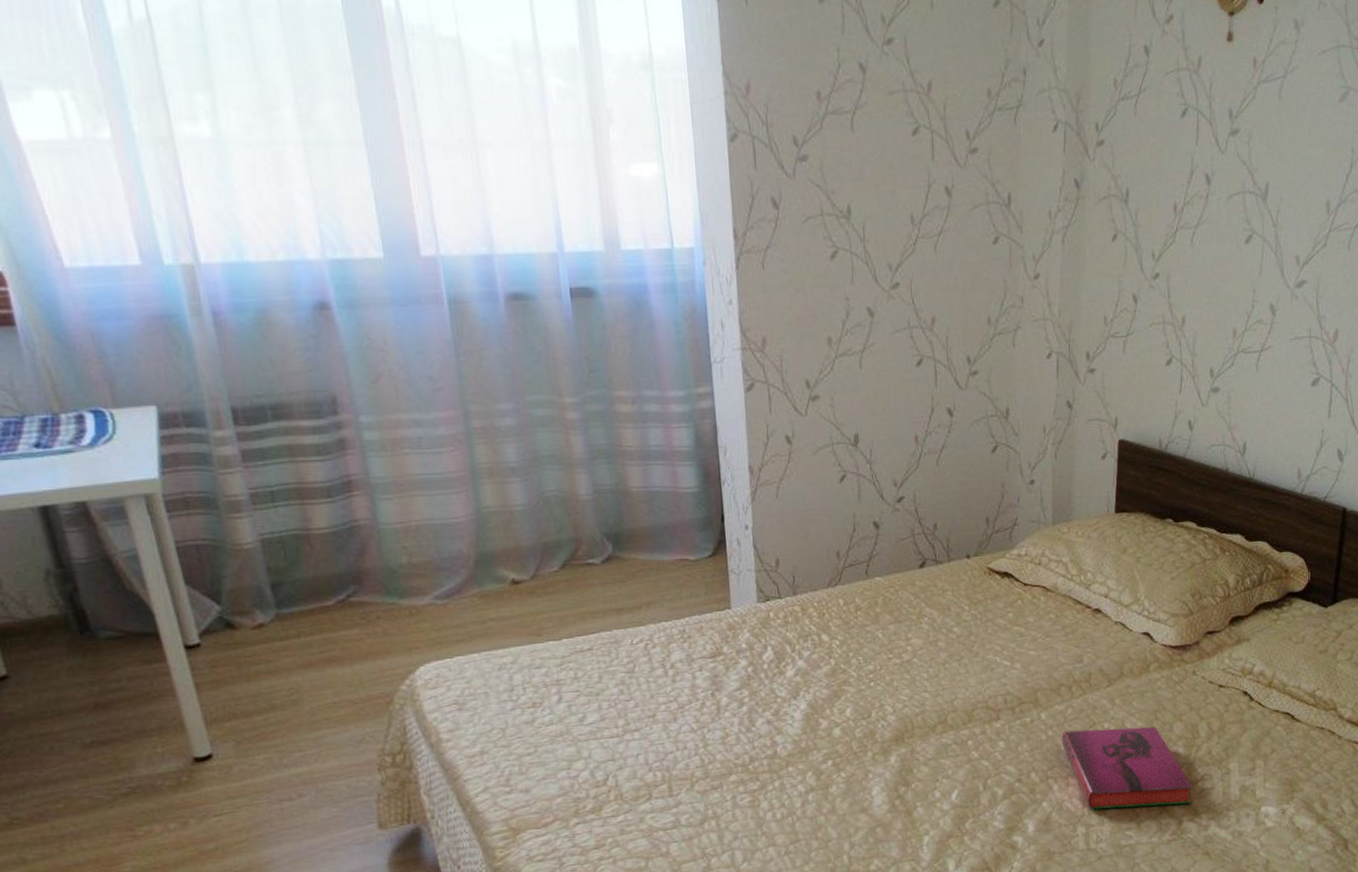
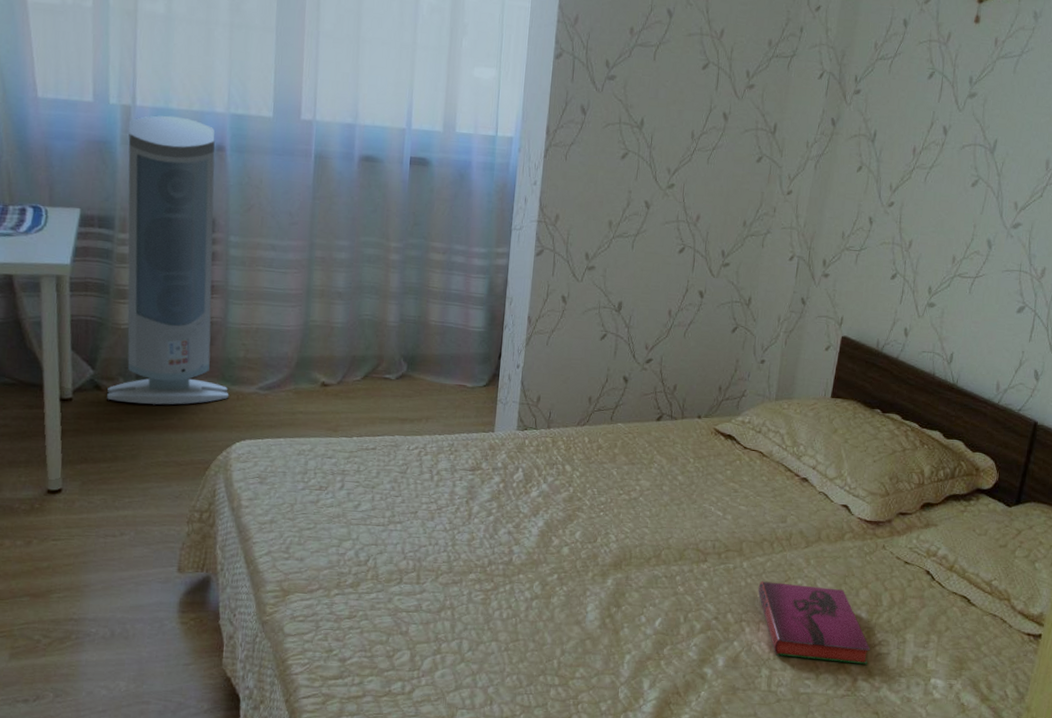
air purifier: none [195,271,400,639] -> present [107,115,229,405]

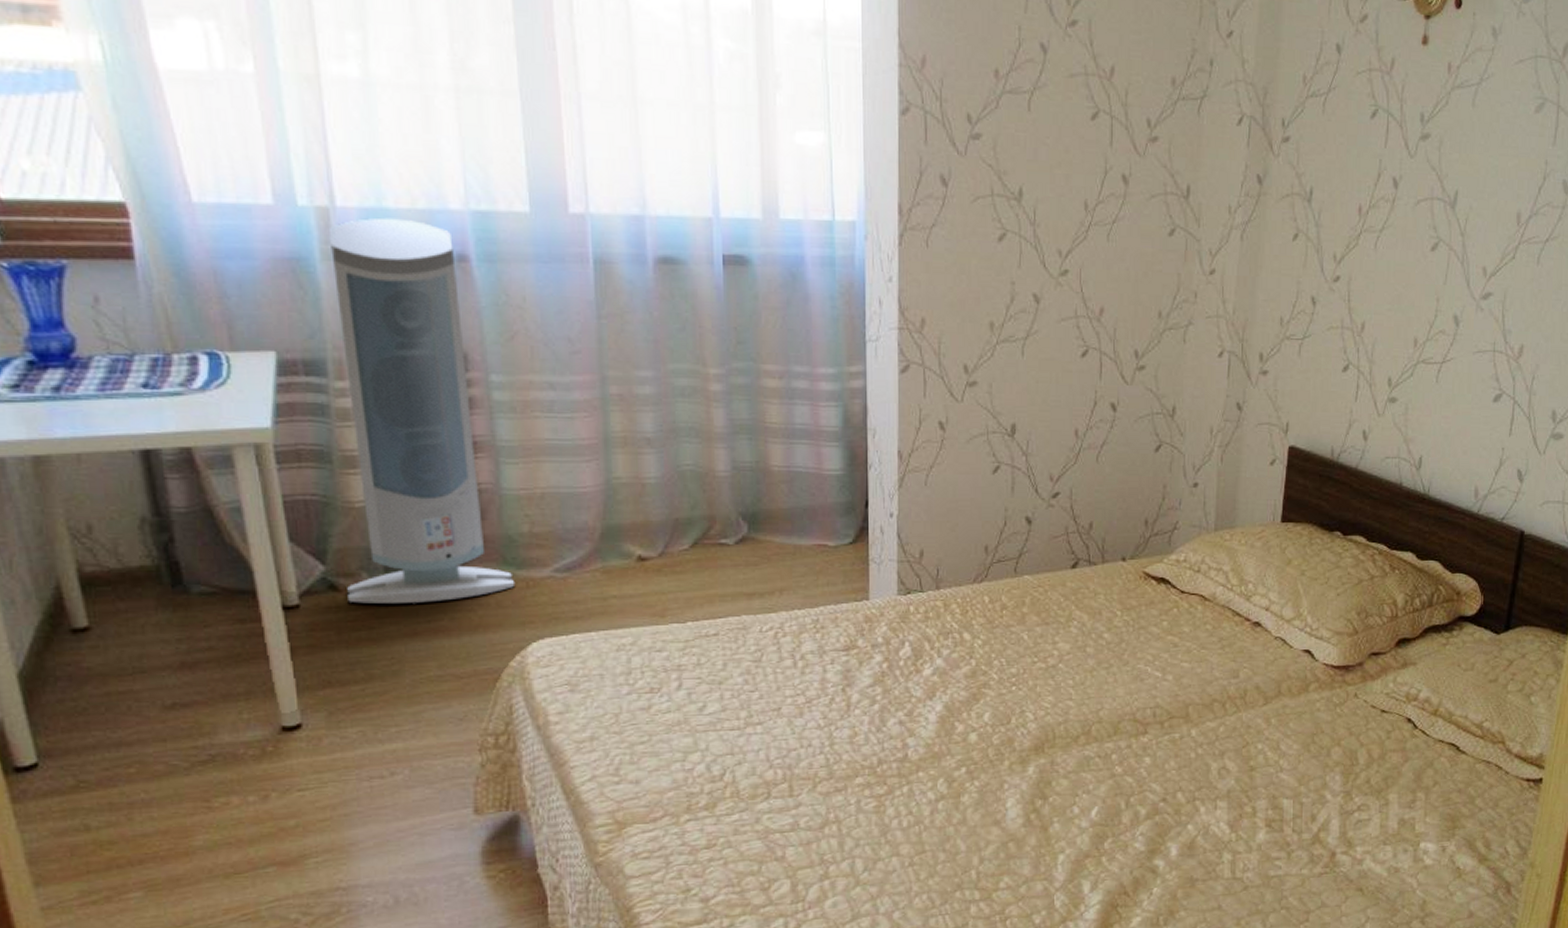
hardback book: present [758,580,871,665] -> none [1211,749,1349,836]

